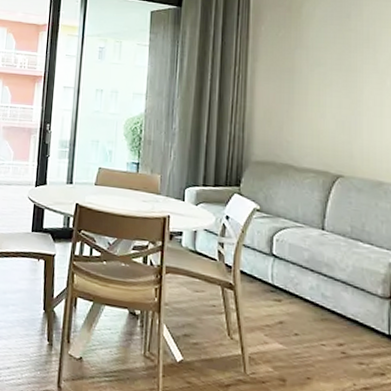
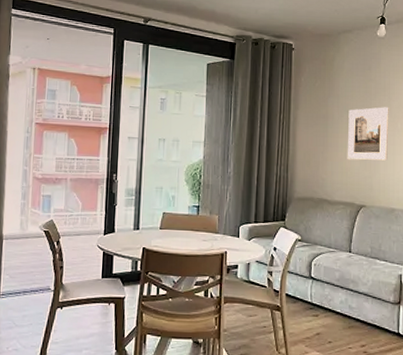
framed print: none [319,61,375,124] -> present [347,107,389,161]

